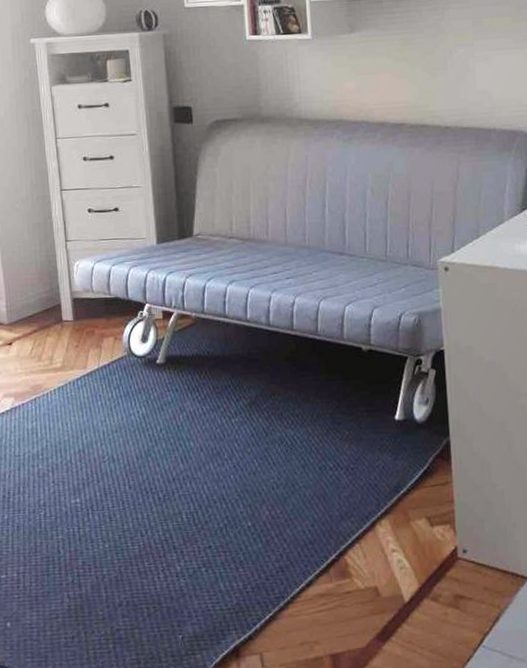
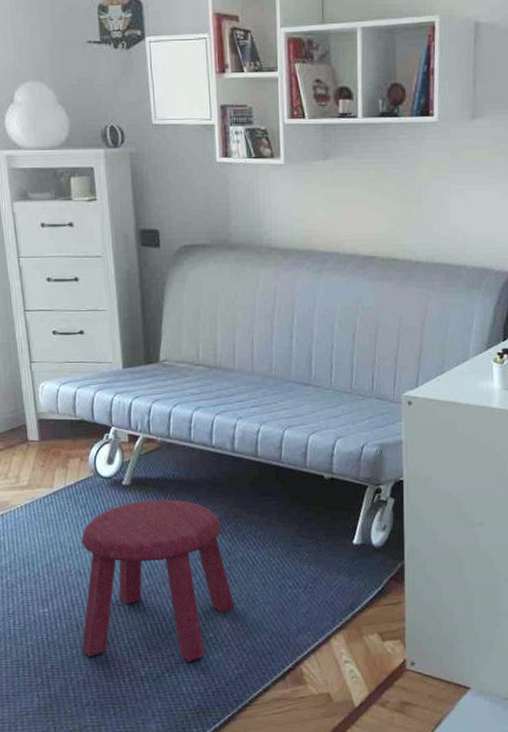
stool: none [114,377,274,555] -> present [81,499,235,662]

